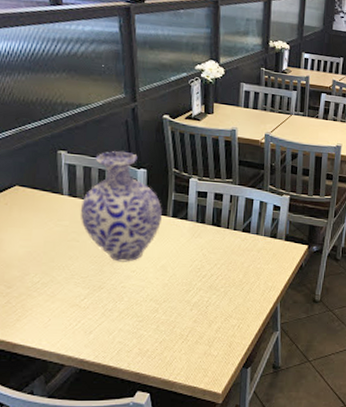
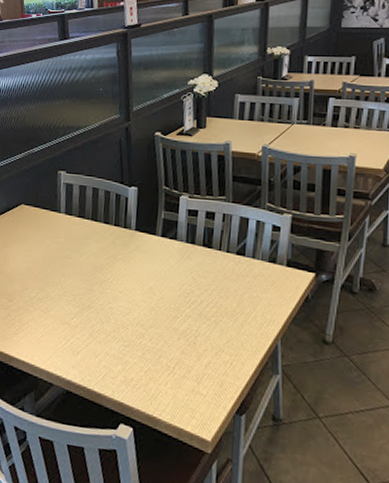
vase: present [80,151,162,262] -> none [74,170,151,282]

